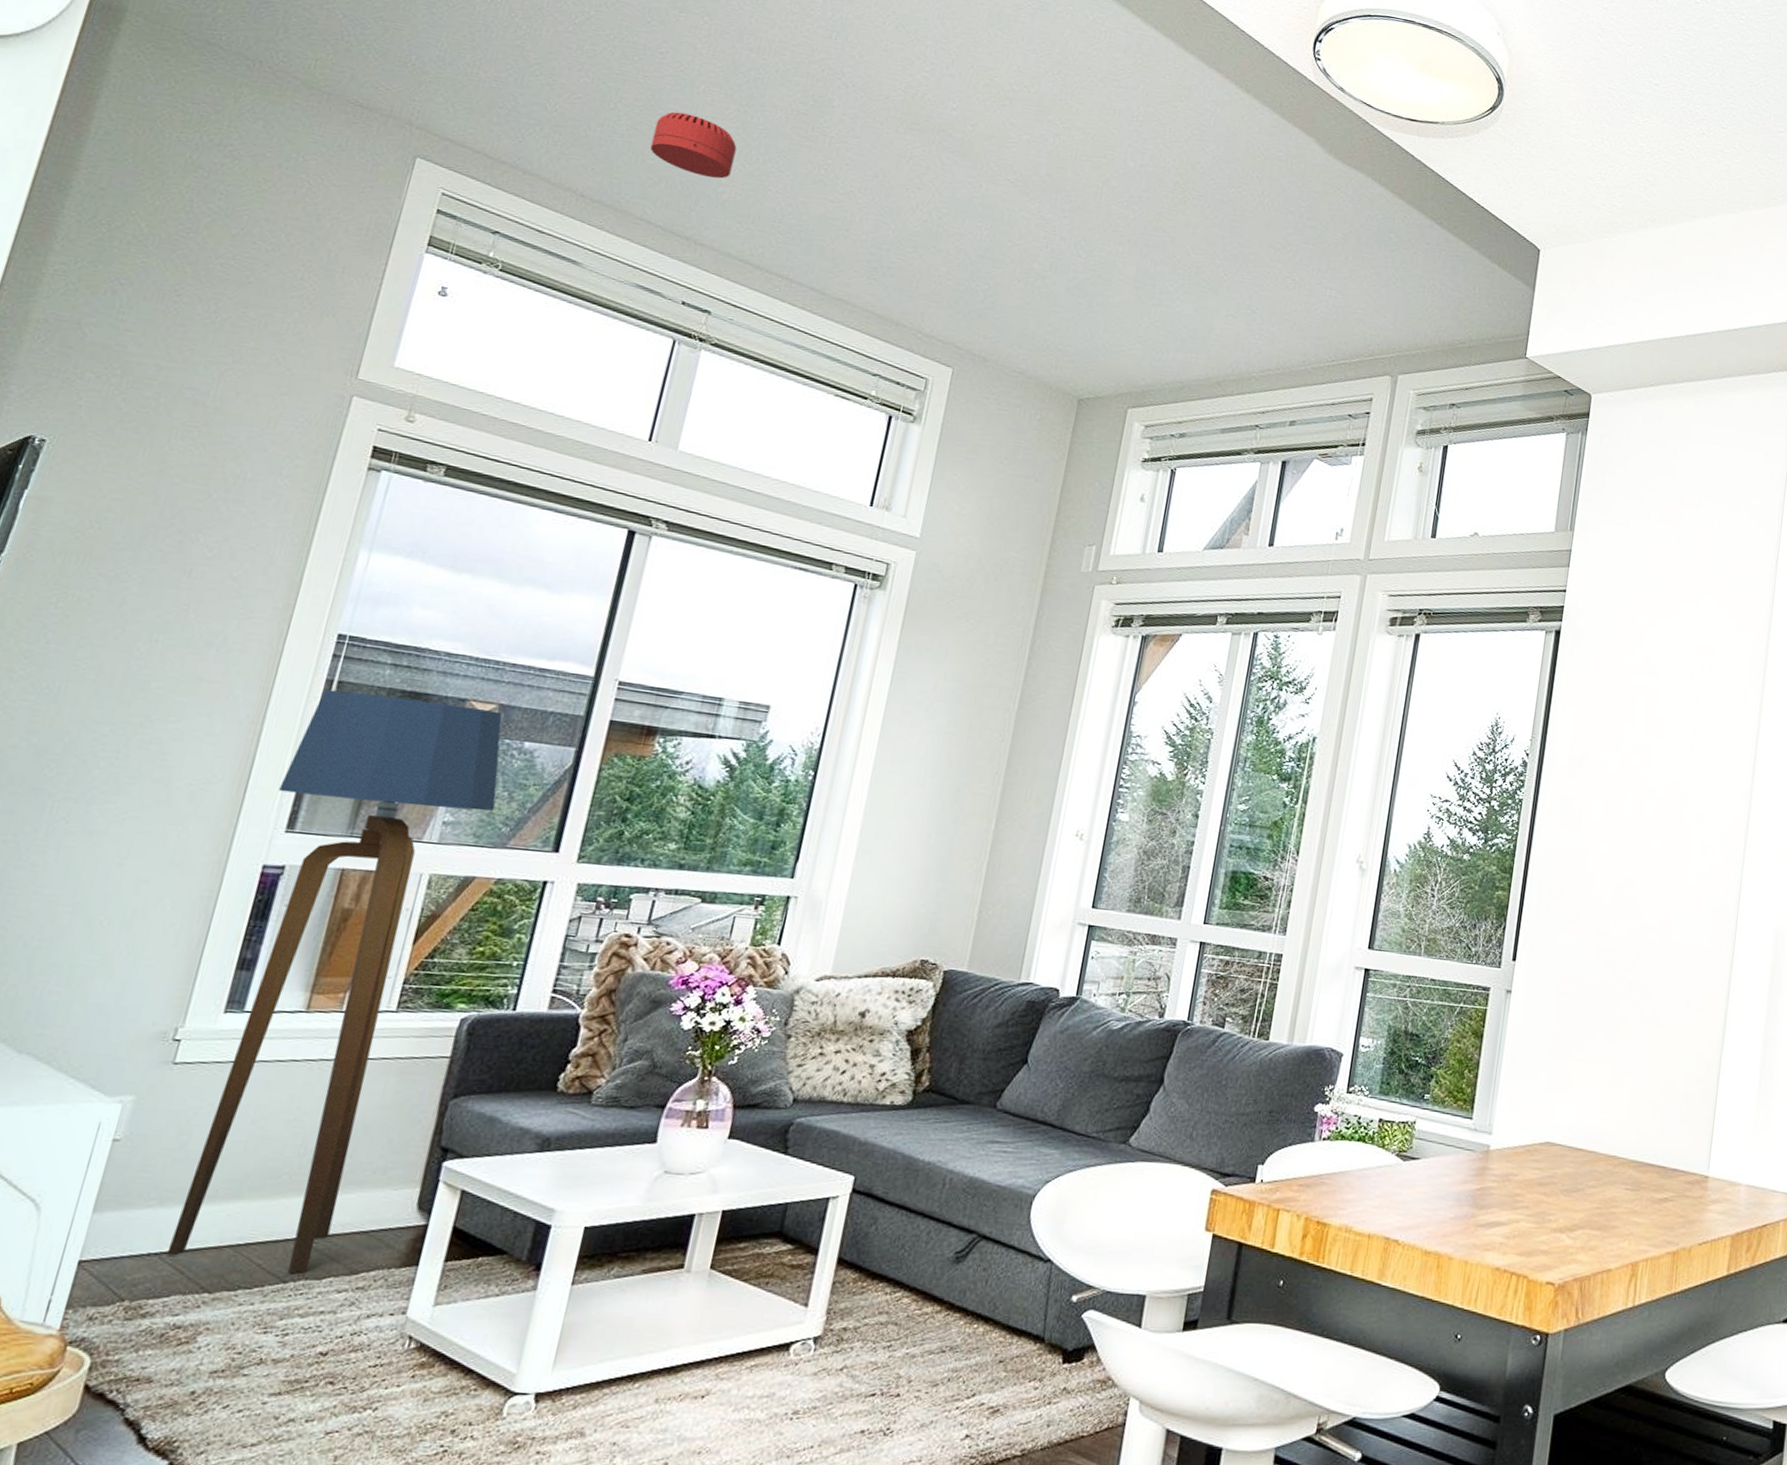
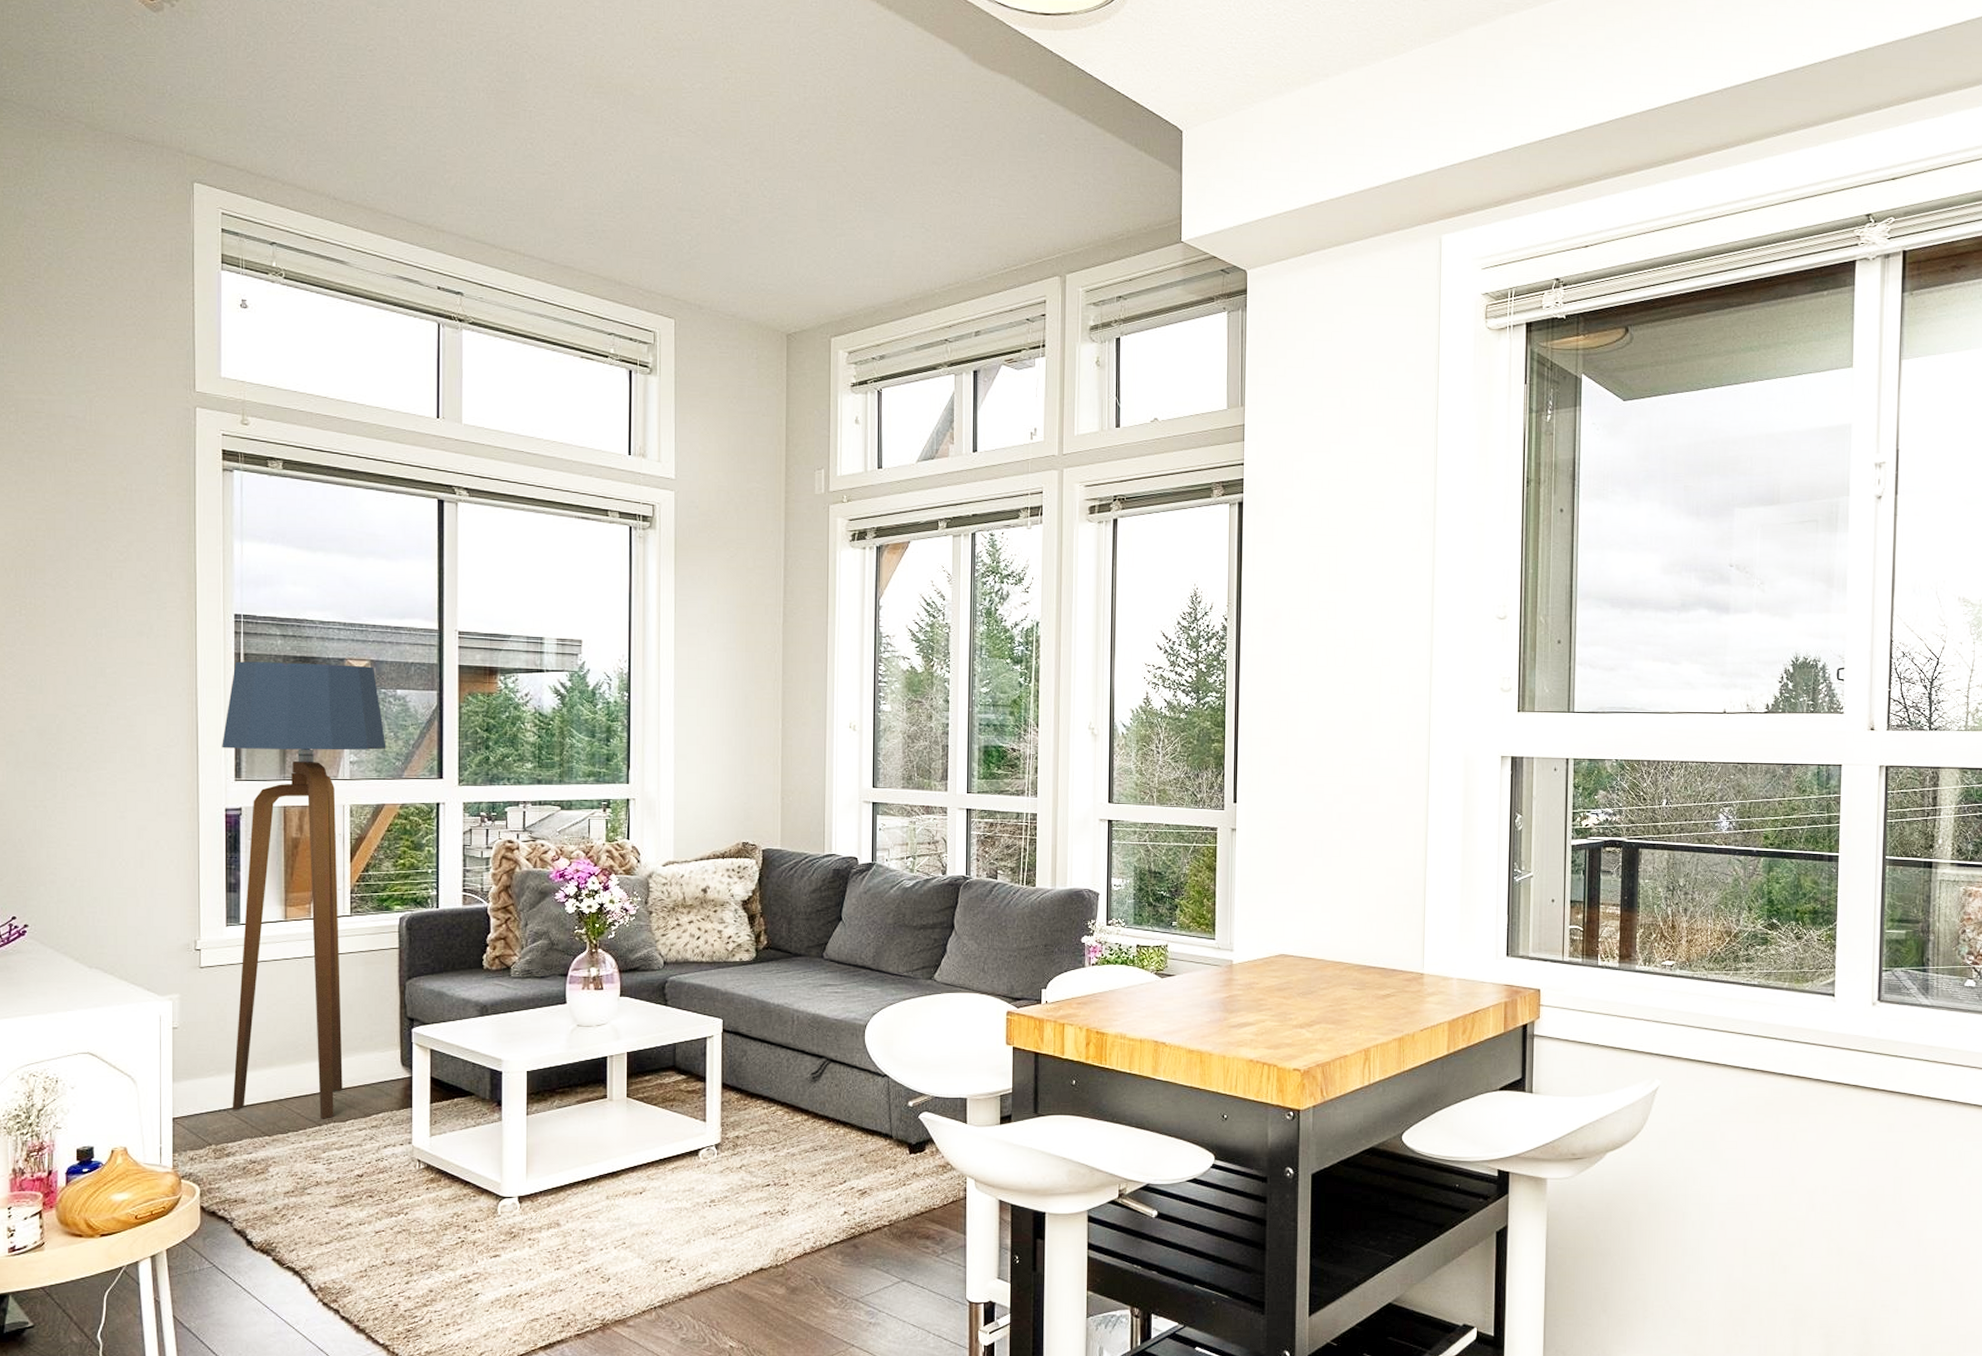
smoke detector: present [650,111,737,179] -> none [380,106,452,166]

